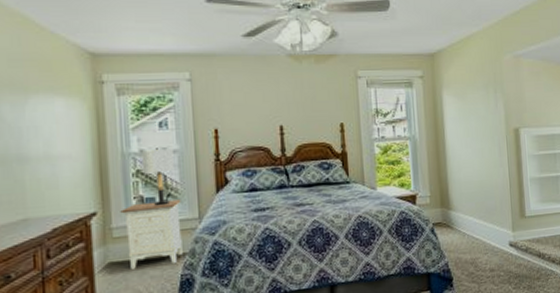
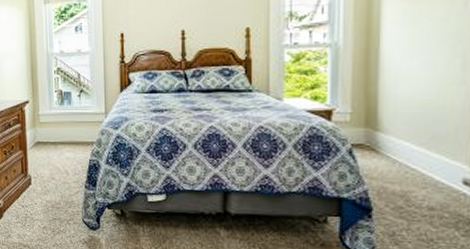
nightstand: present [120,199,183,269] -> none [45,96,91,150]
lamp: present [141,148,174,206] -> none [61,49,86,100]

